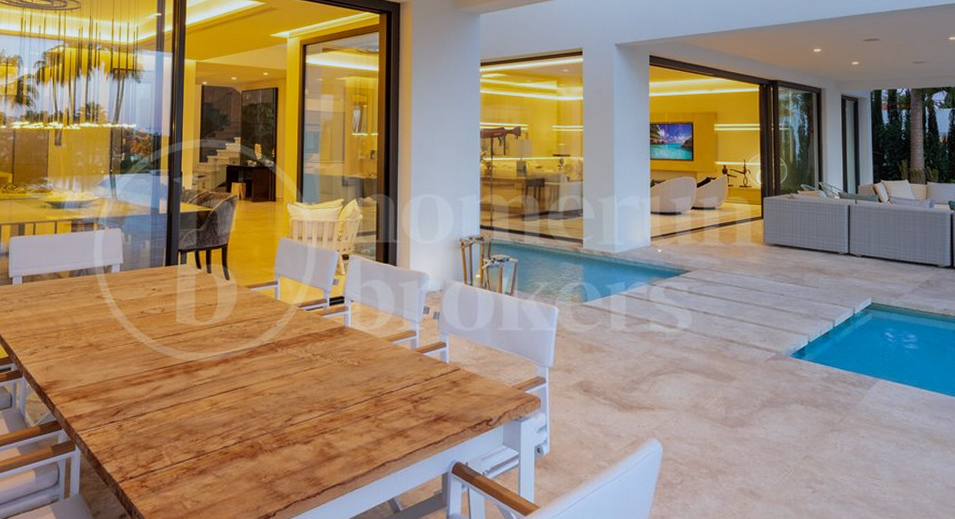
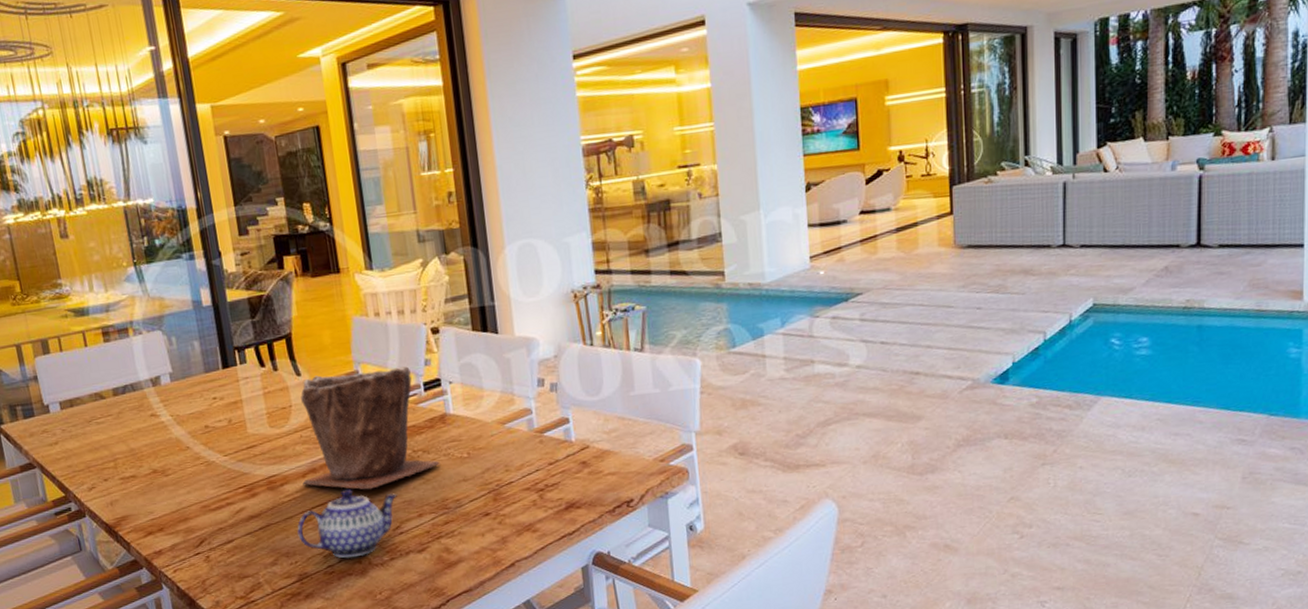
teapot: none [203,380,293,442] -> present [297,488,397,559]
plant pot: none [215,281,334,383] -> present [301,366,440,490]

